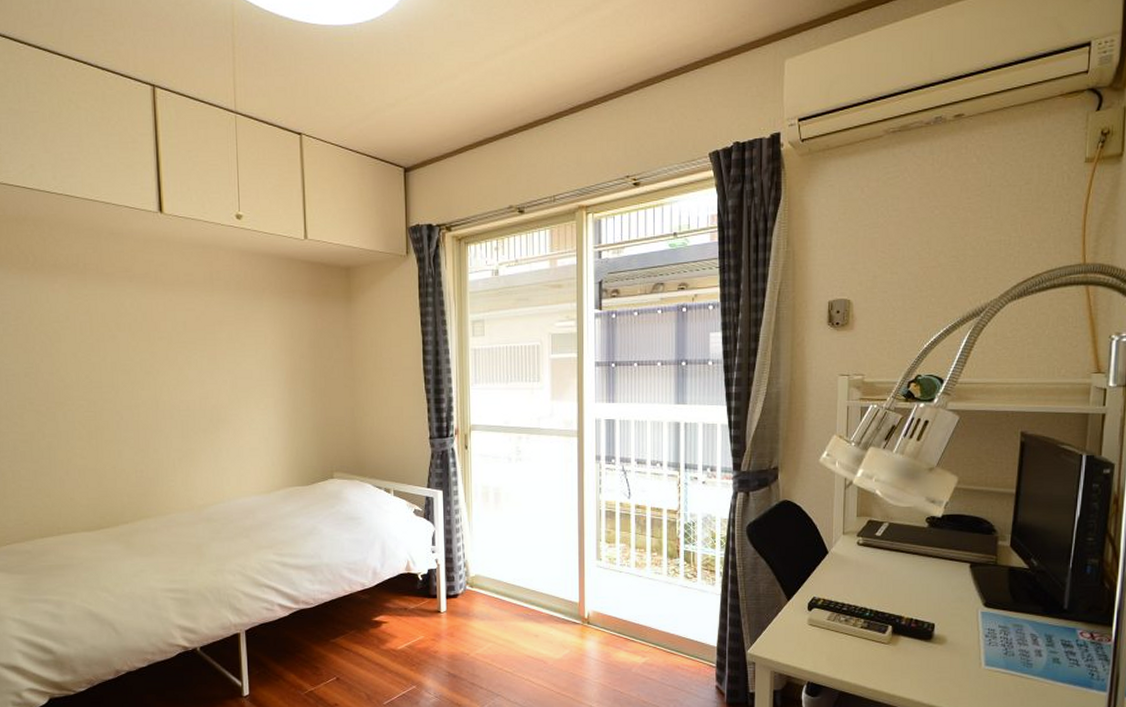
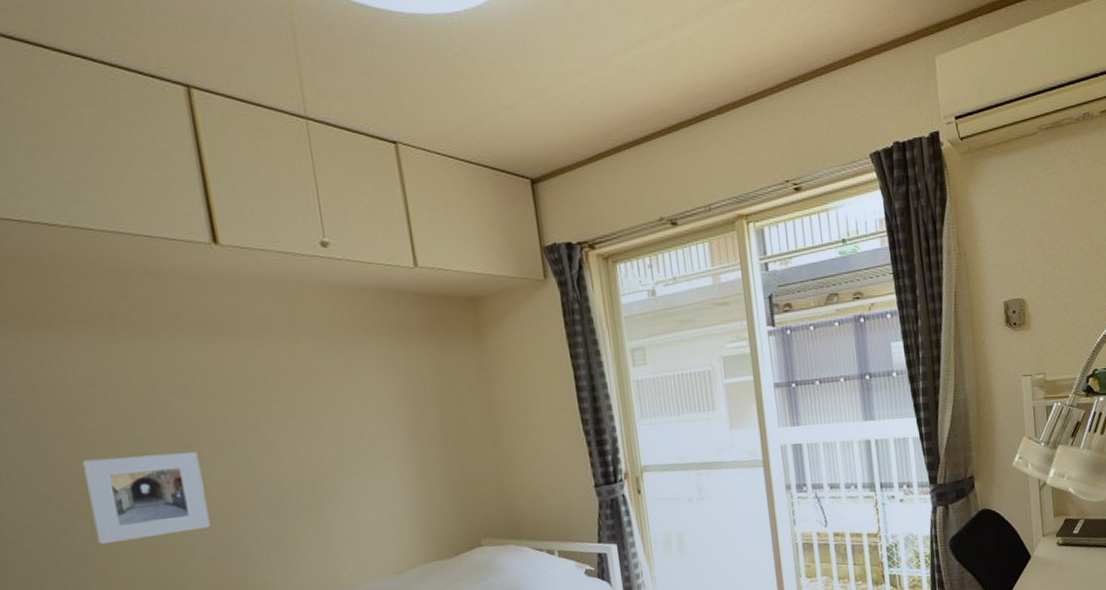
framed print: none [55,376,136,443] -> present [82,452,210,545]

